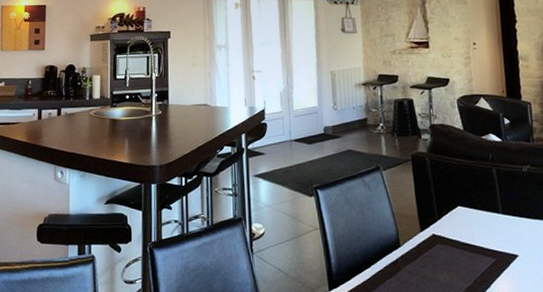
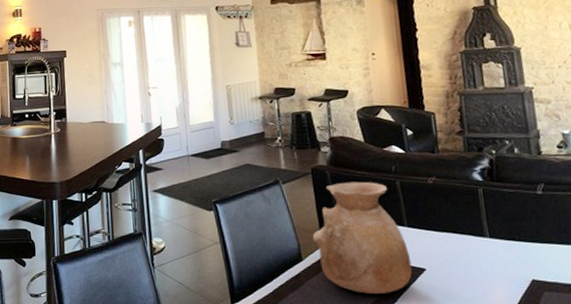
vase: none [410,169,506,280] -> present [312,181,412,294]

